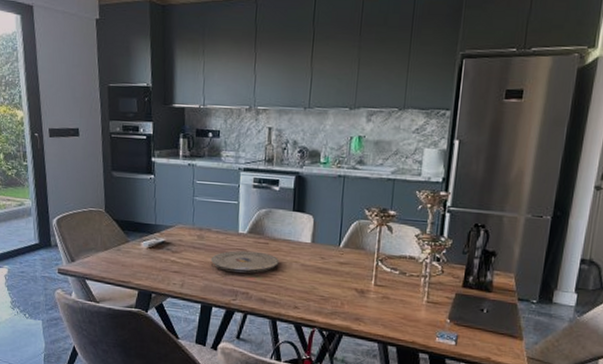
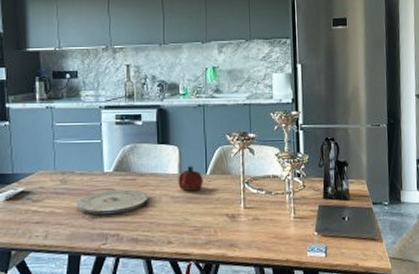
fruit: none [309,236,336,262] -> present [178,165,203,191]

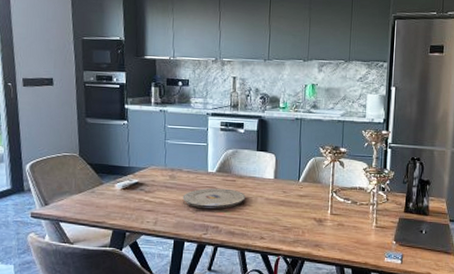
fruit: present [178,165,203,191] -> none [273,172,296,195]

